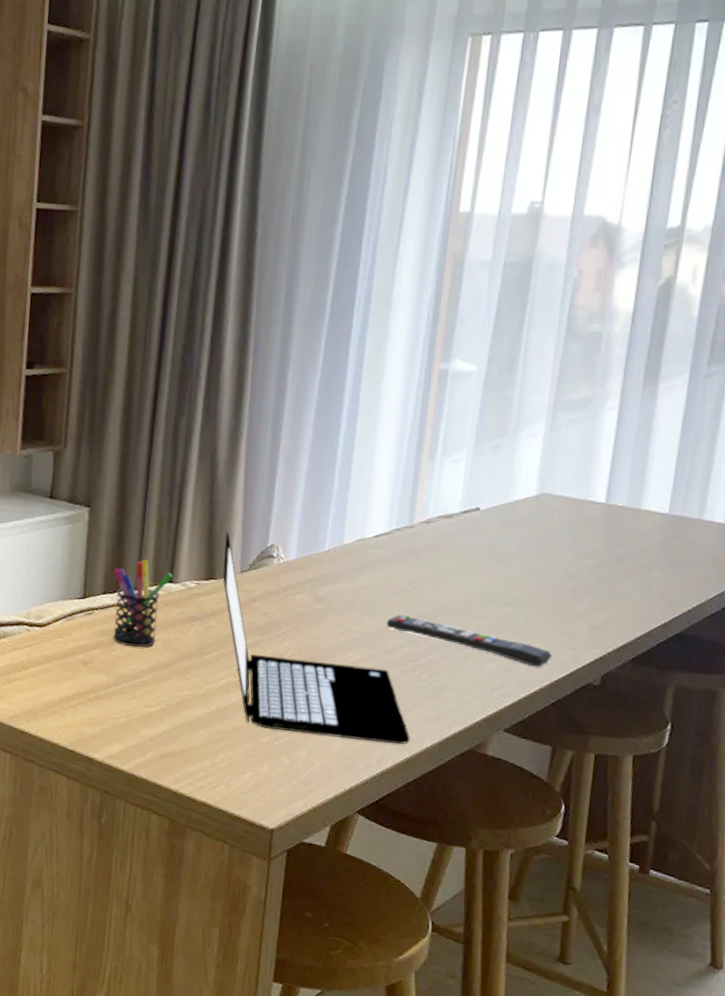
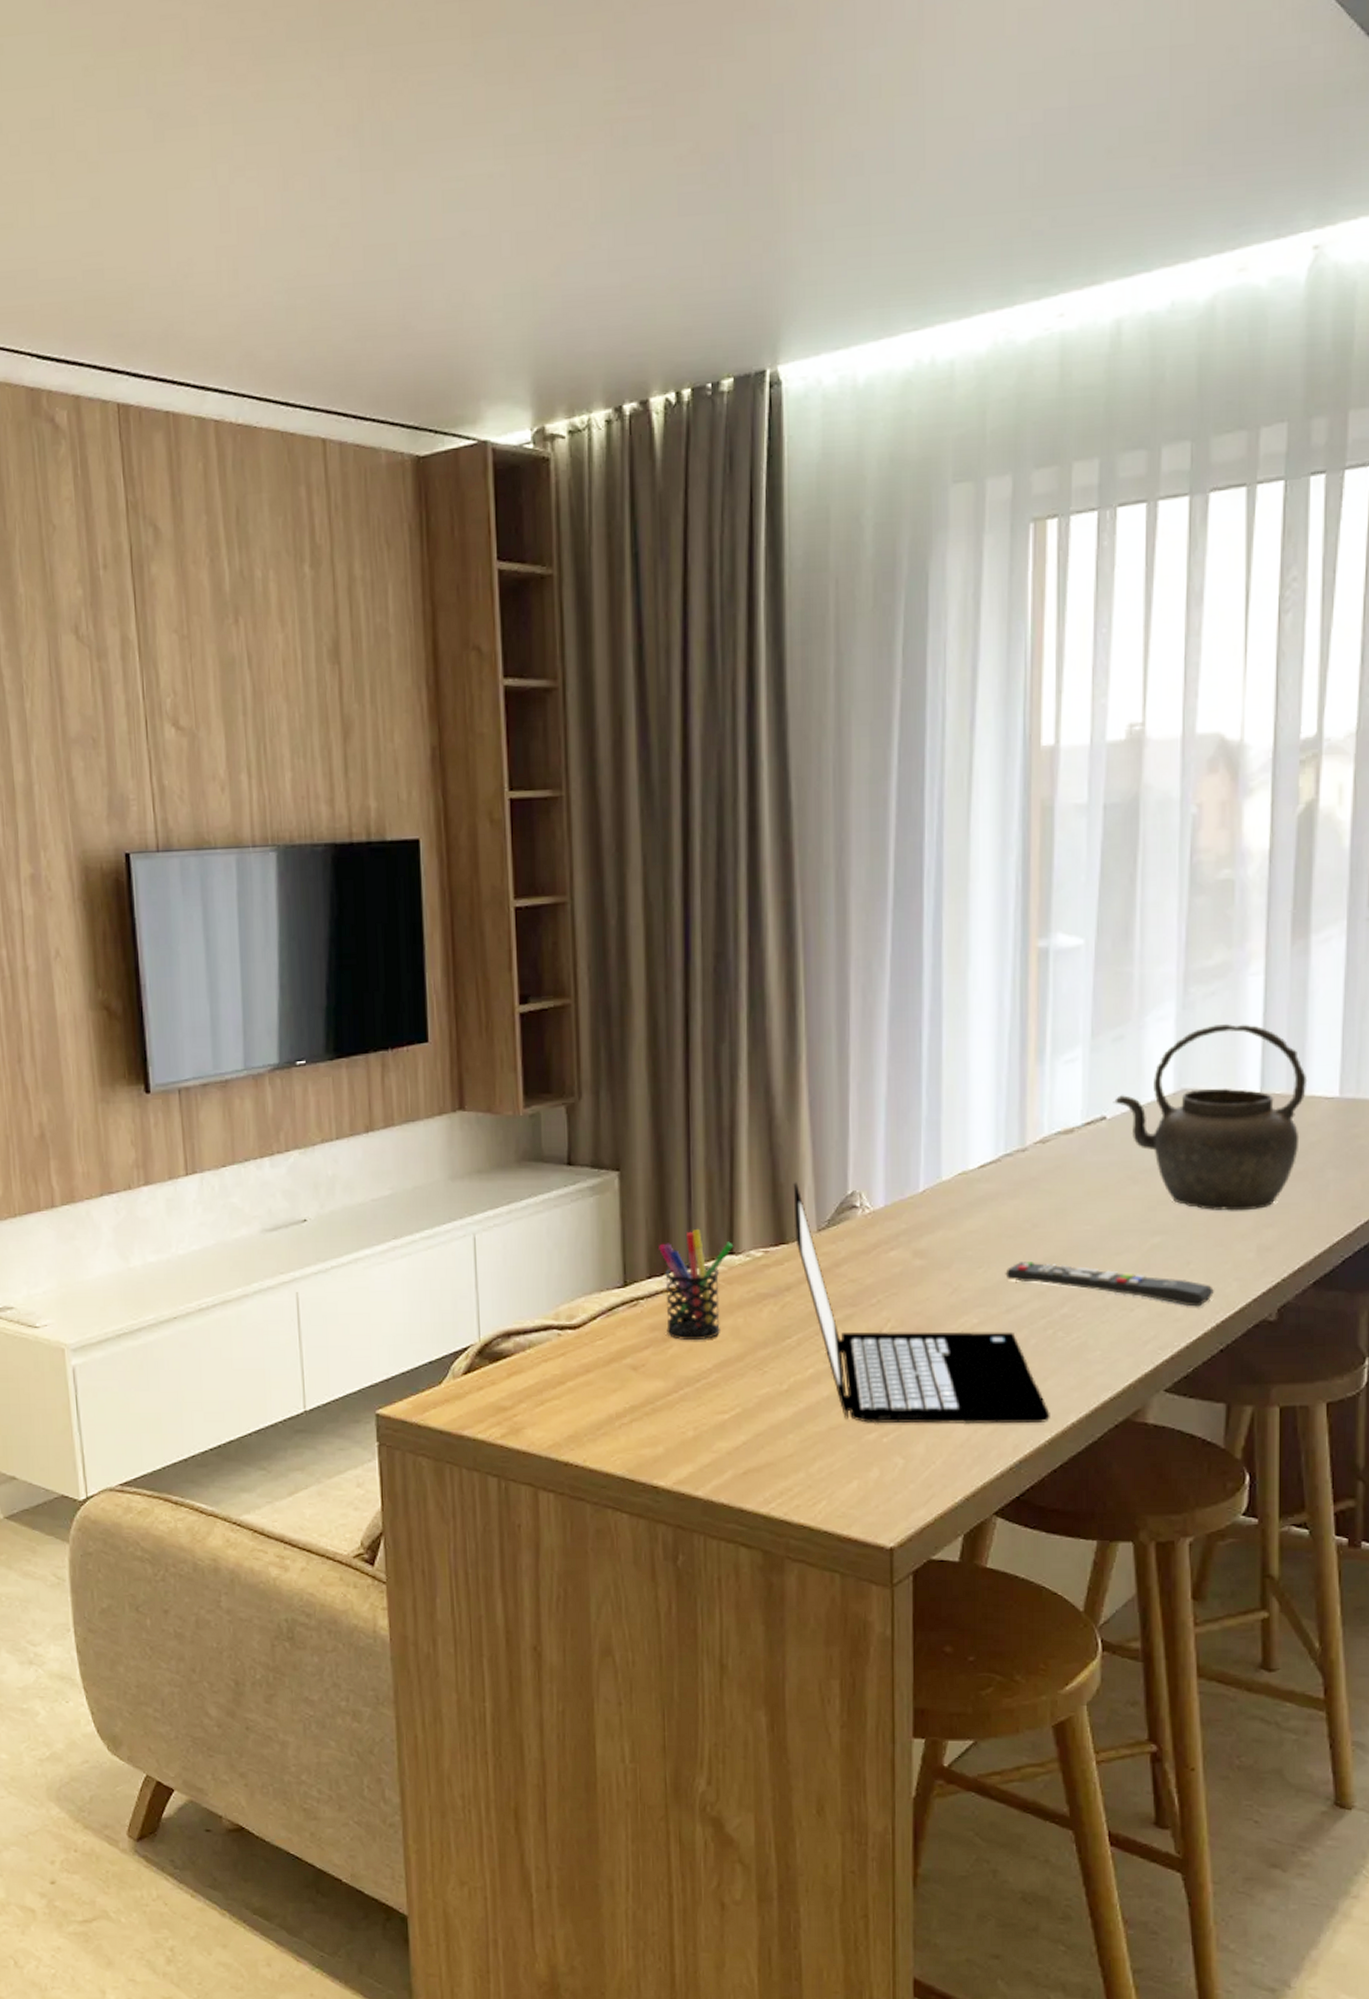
kettle: none [486,445,645,596] -> present [1113,1024,1308,1211]

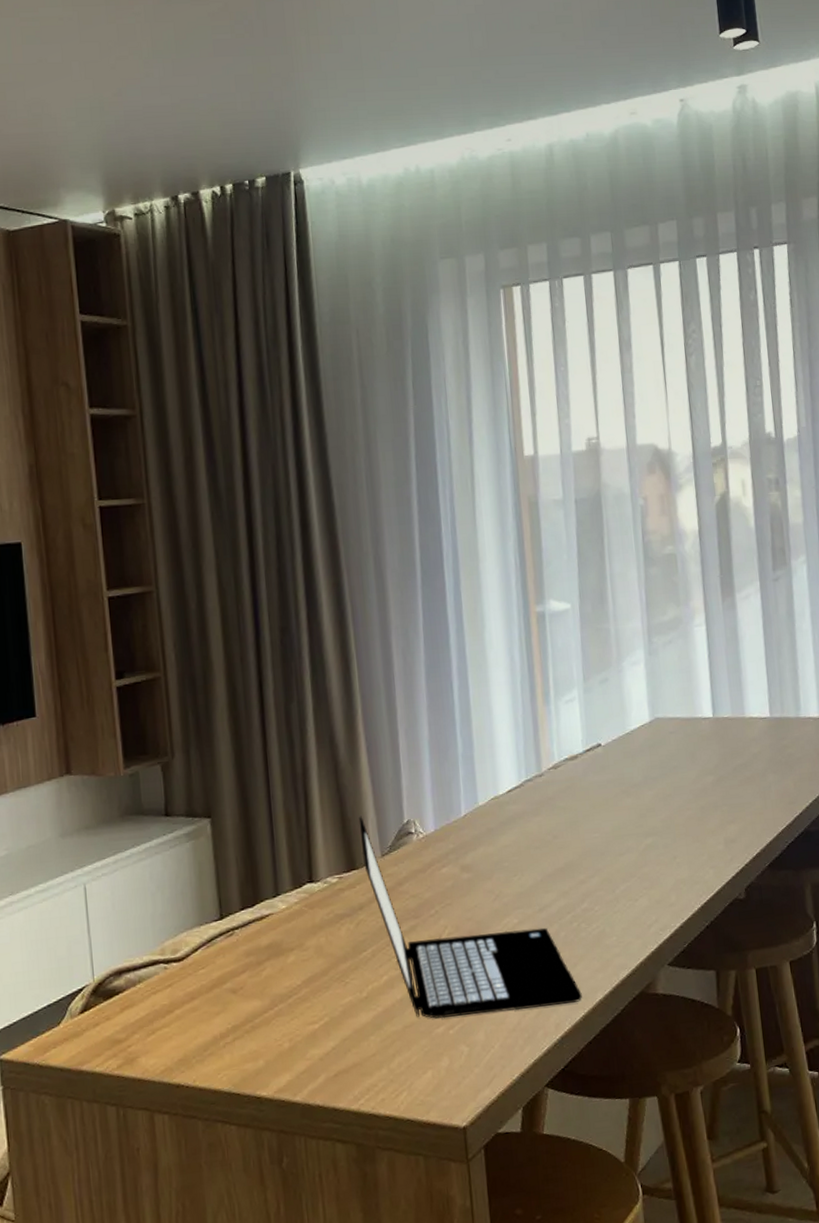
pen holder: present [659,1228,734,1341] -> none [248,862,313,962]
remote control: present [1005,1262,1214,1307] -> none [535,867,696,893]
kettle: present [1113,1024,1308,1211] -> none [605,664,746,814]

